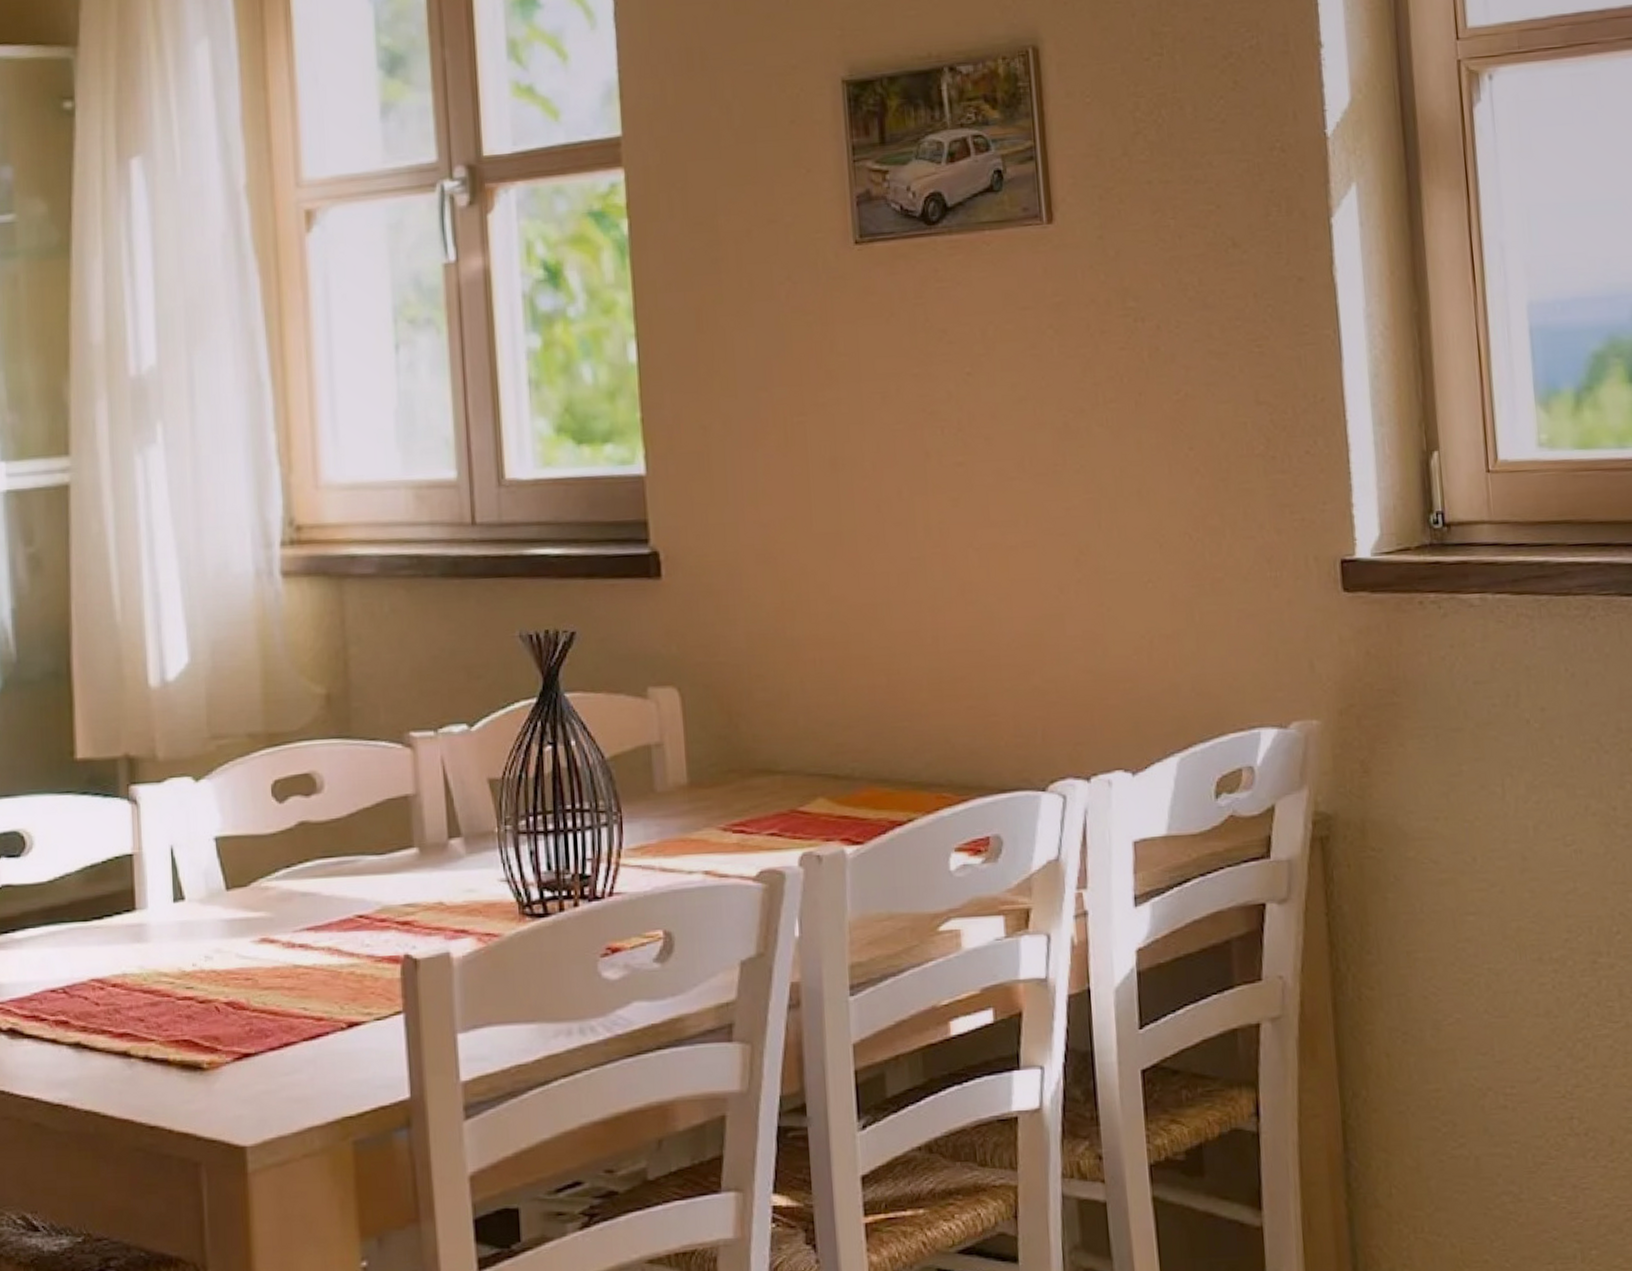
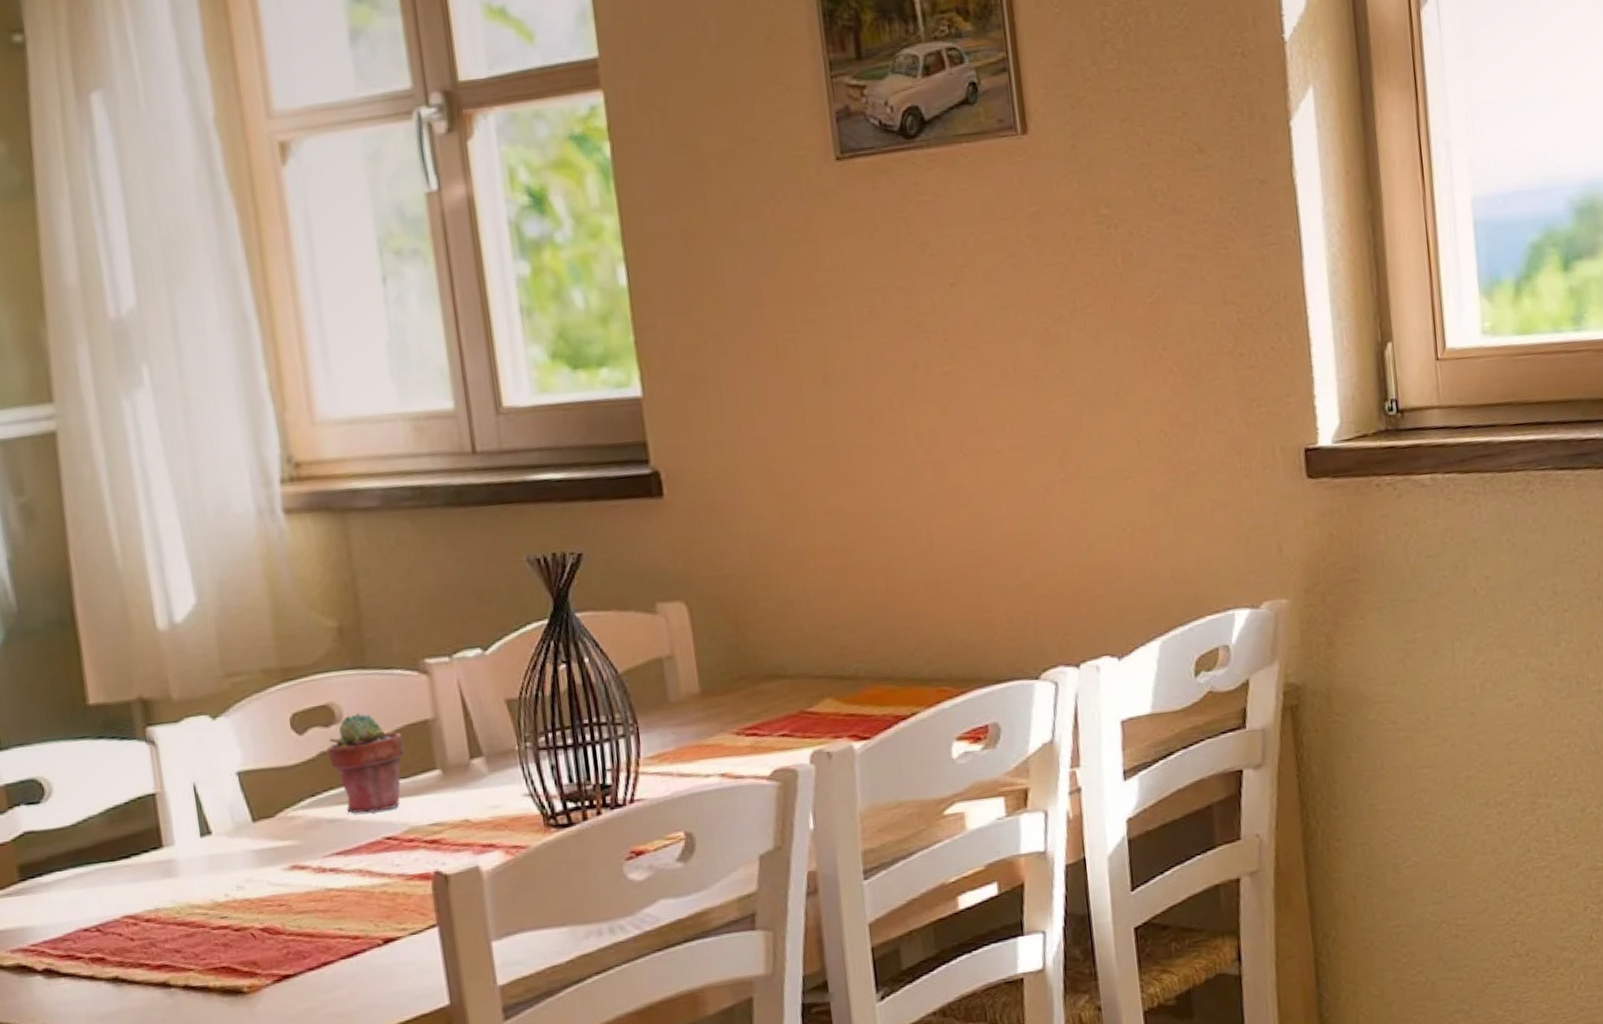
potted succulent: none [305,783,383,888] -> present [327,712,405,813]

